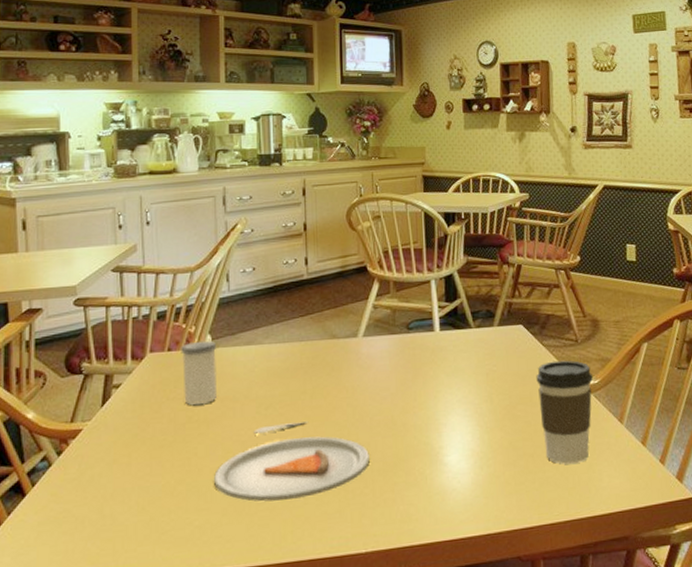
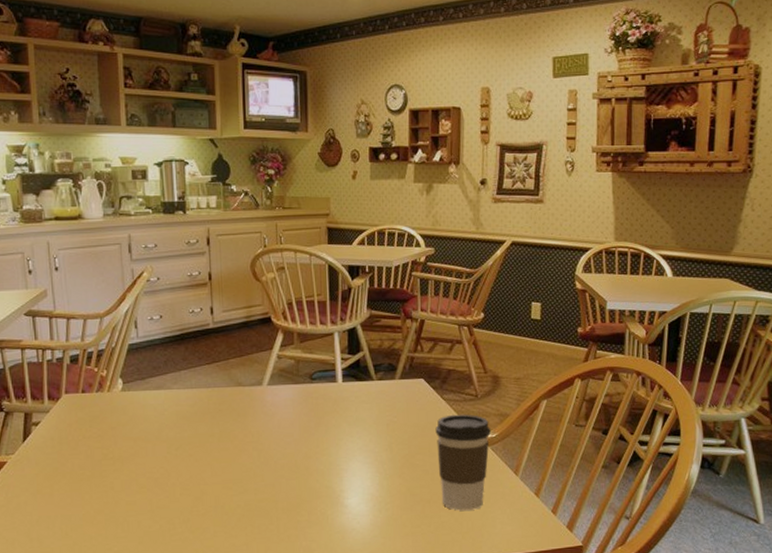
salt shaker: present [181,340,218,405] -> none [94,384,131,443]
dinner plate: present [214,421,370,502] -> none [130,462,274,533]

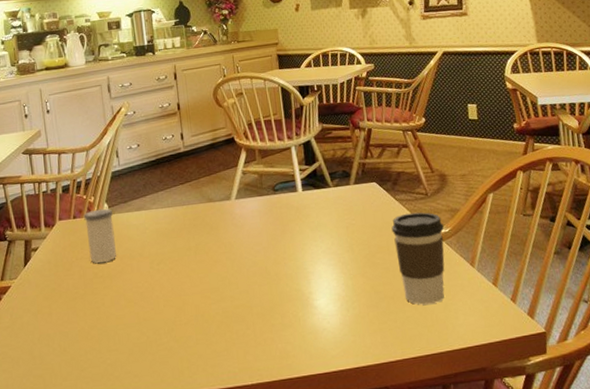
salt shaker: none [94,384,131,443] -> present [84,208,117,263]

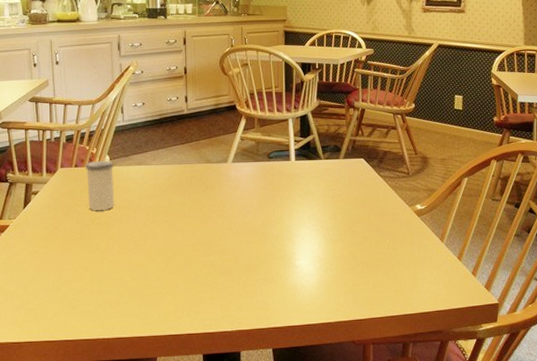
coffee cup: present [391,212,445,305] -> none [373,189,420,272]

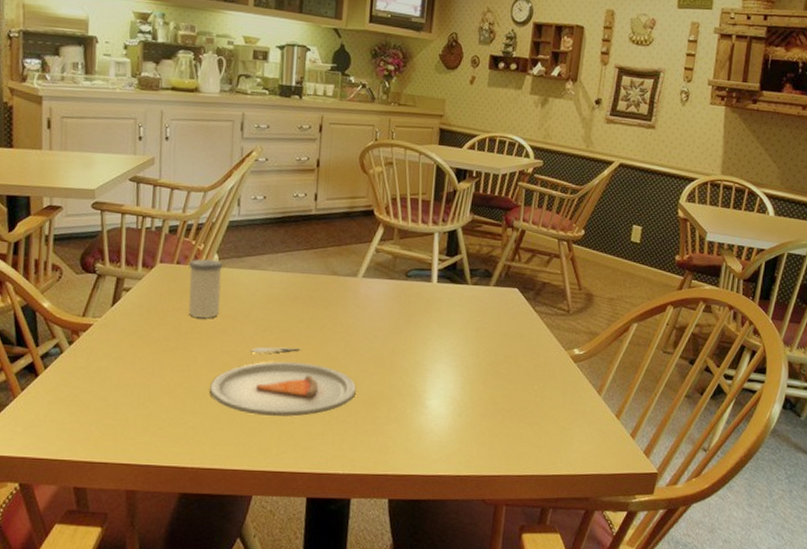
dinner plate: none [113,228,236,288] -> present [210,346,356,417]

